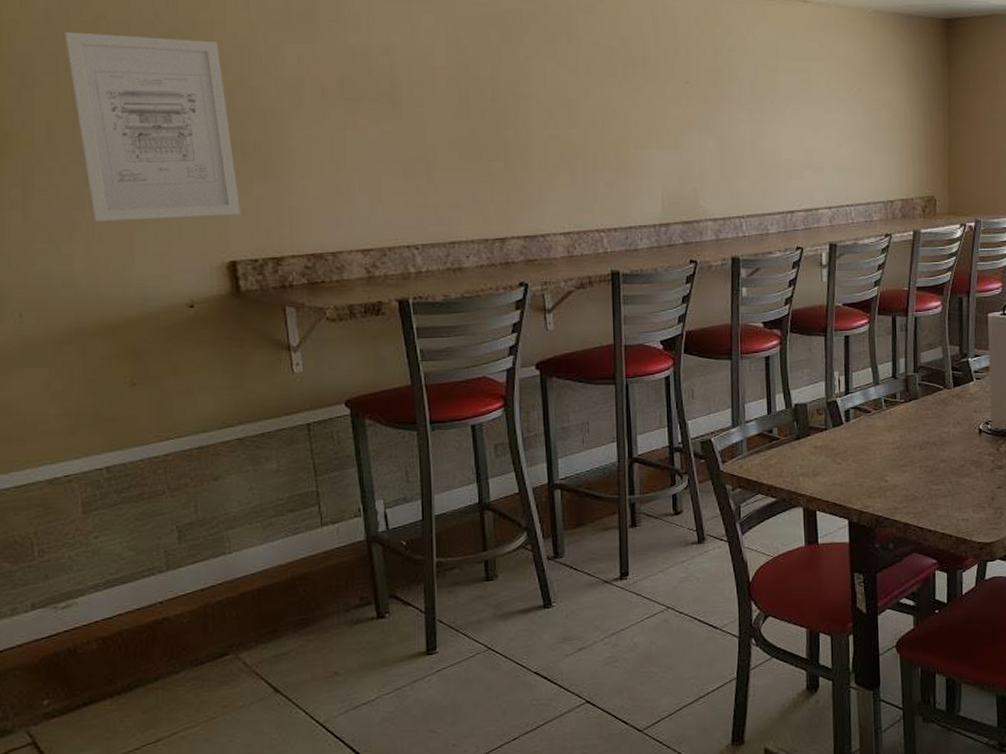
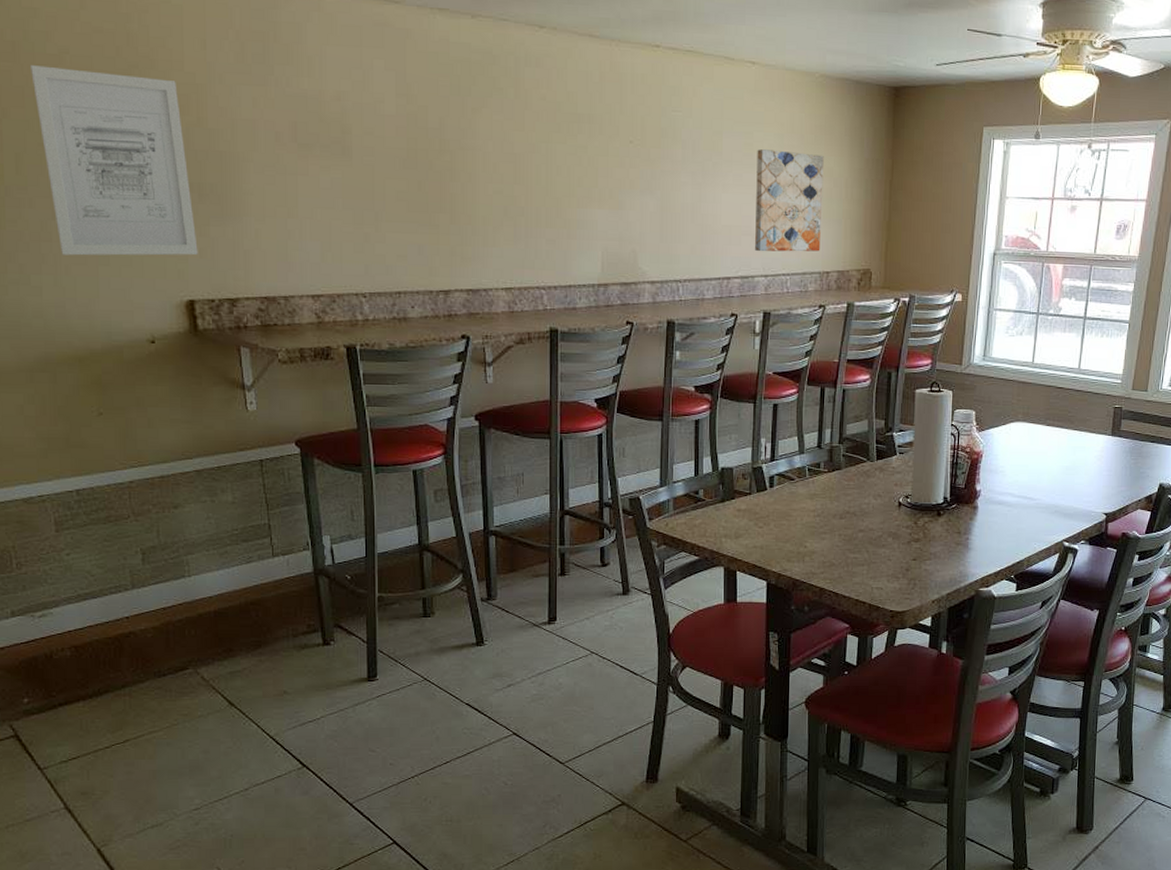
wall art: none [814,84,883,184] -> present [755,149,824,252]

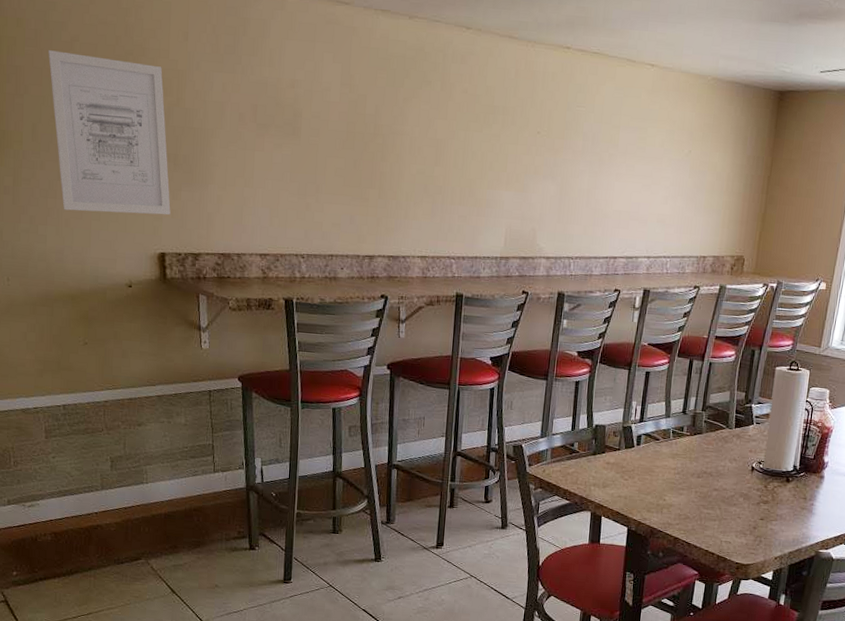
wall art: present [755,149,824,252] -> none [641,143,710,238]

